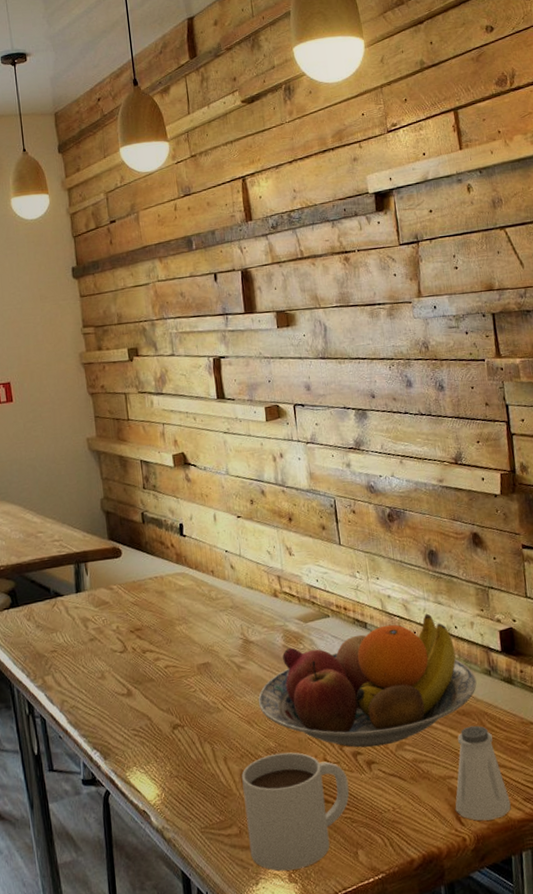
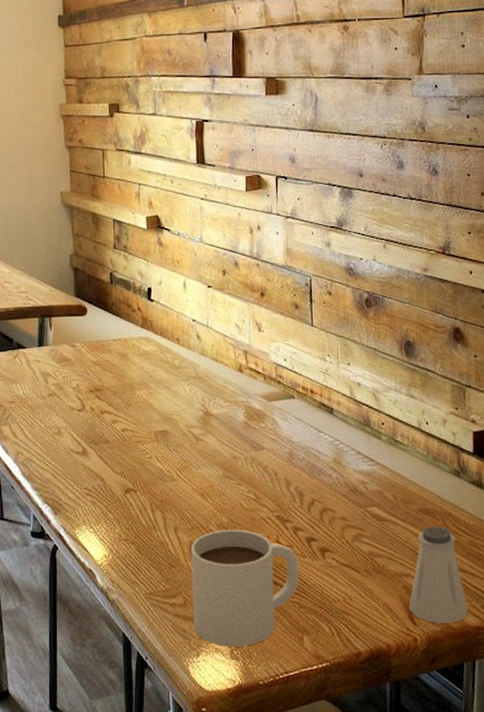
fruit bowl: present [258,613,477,748] -> none [213,406,444,535]

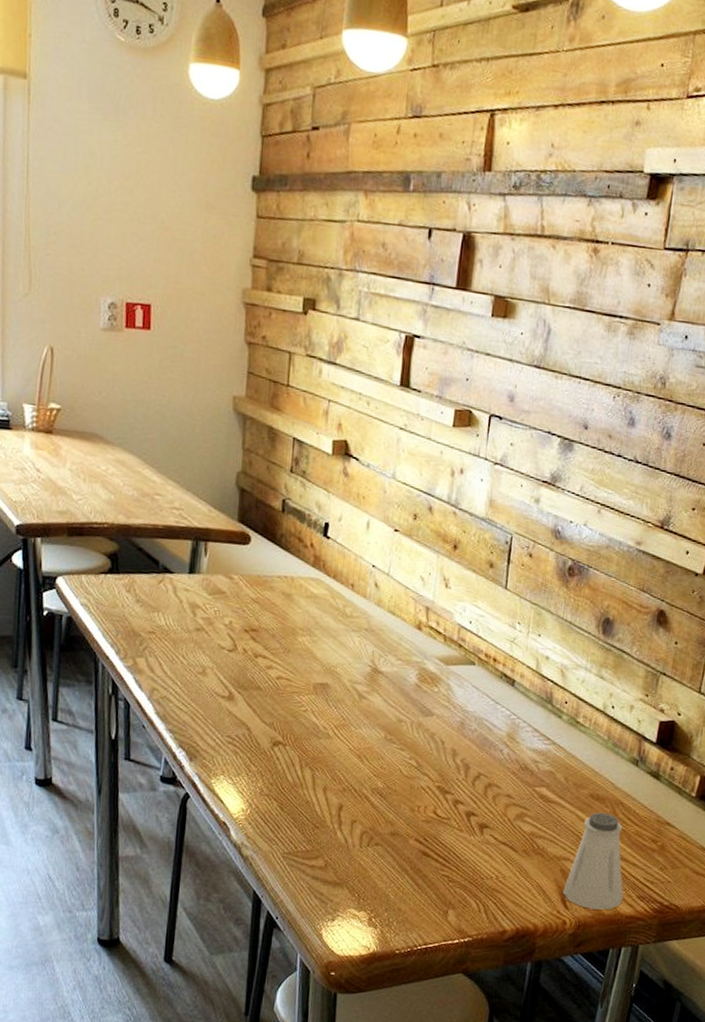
mug: present [191,529,300,647] -> none [332,795,455,915]

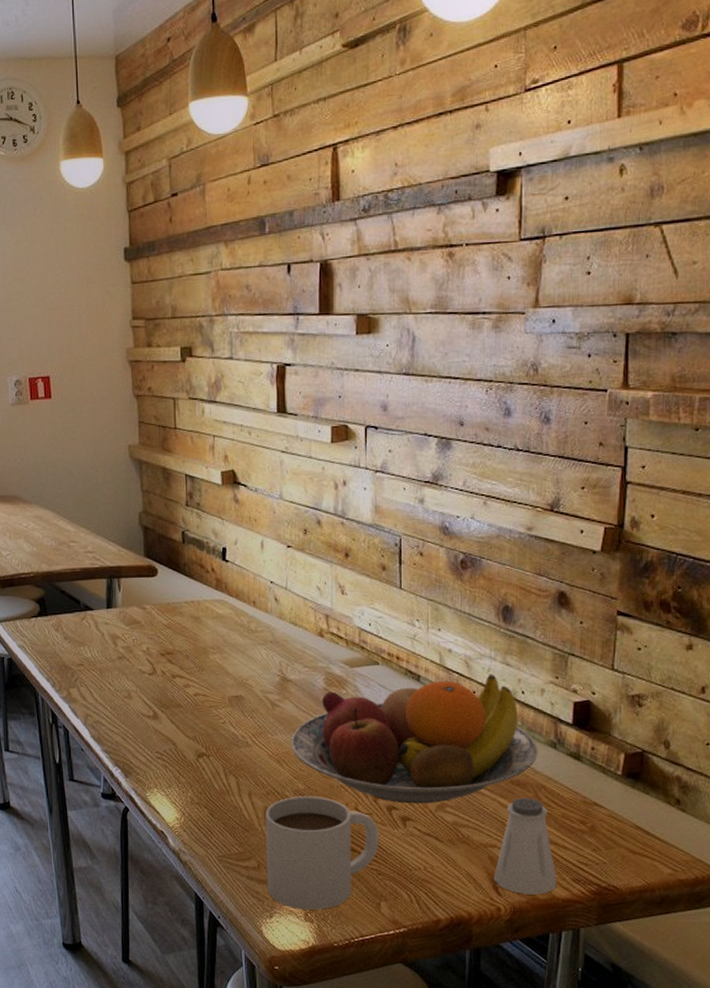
mug: none [332,795,455,915] -> present [266,796,379,910]
fruit bowl: none [374,685,621,812] -> present [290,674,538,804]

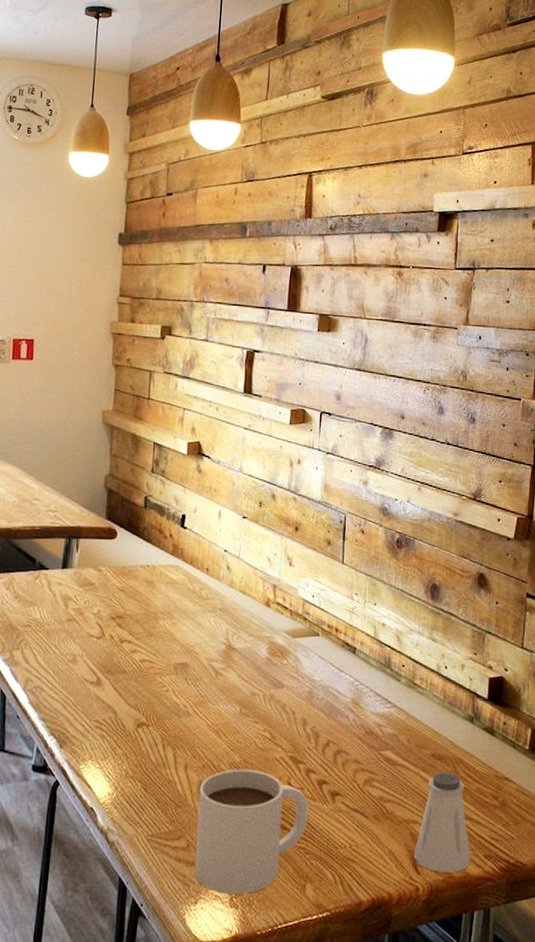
fruit bowl: present [290,674,538,804] -> none [230,648,458,778]

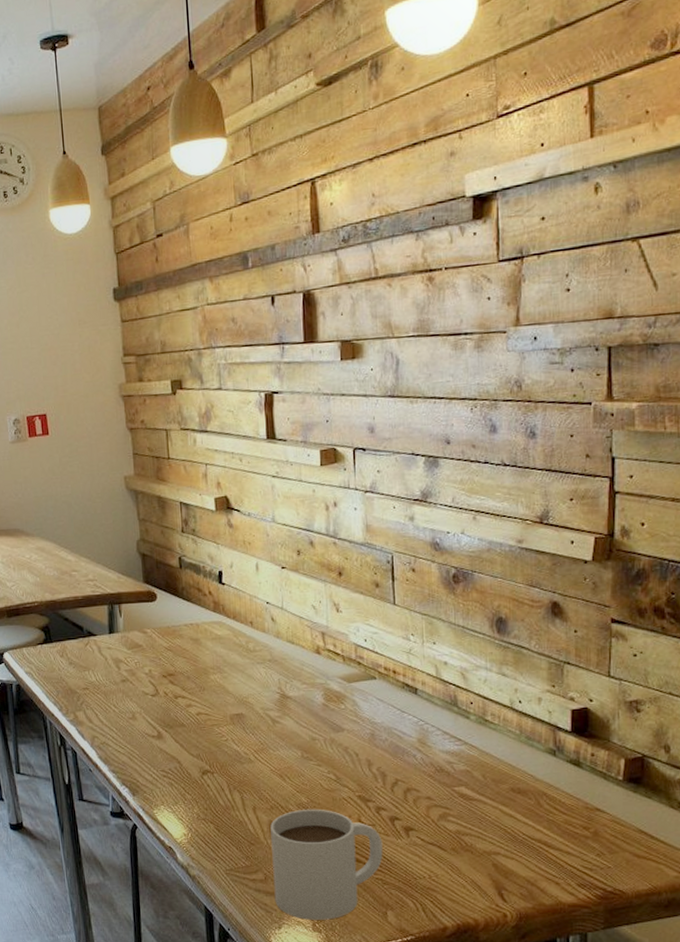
saltshaker: present [413,771,471,873] -> none [498,805,562,900]

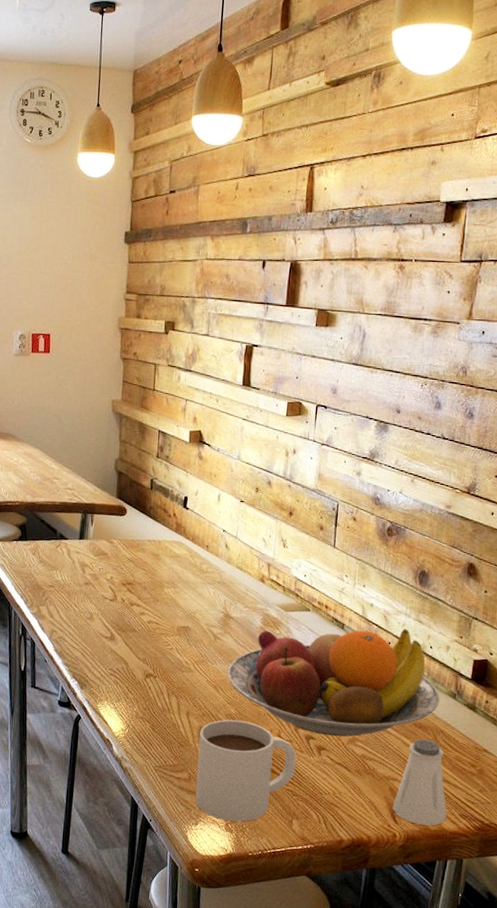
fruit bowl: none [292,684,538,814] -> present [227,628,440,737]
saltshaker: none [498,805,562,900] -> present [392,739,447,826]

